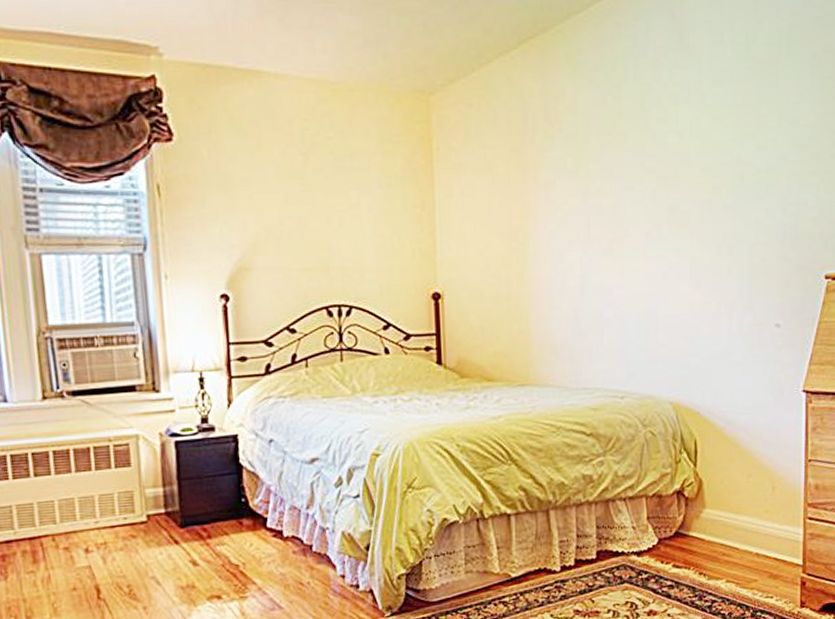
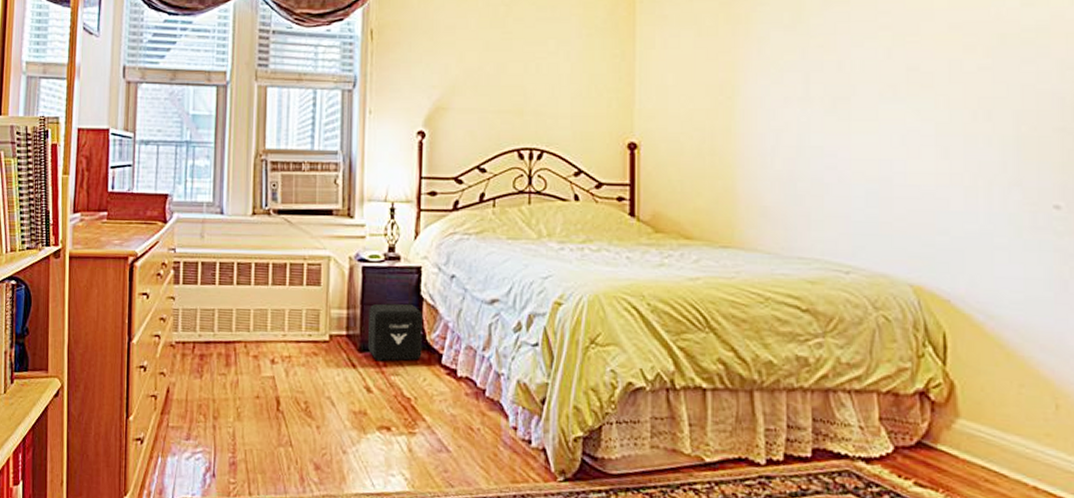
air purifier: none [186,473,246,533] -> present [367,303,422,361]

